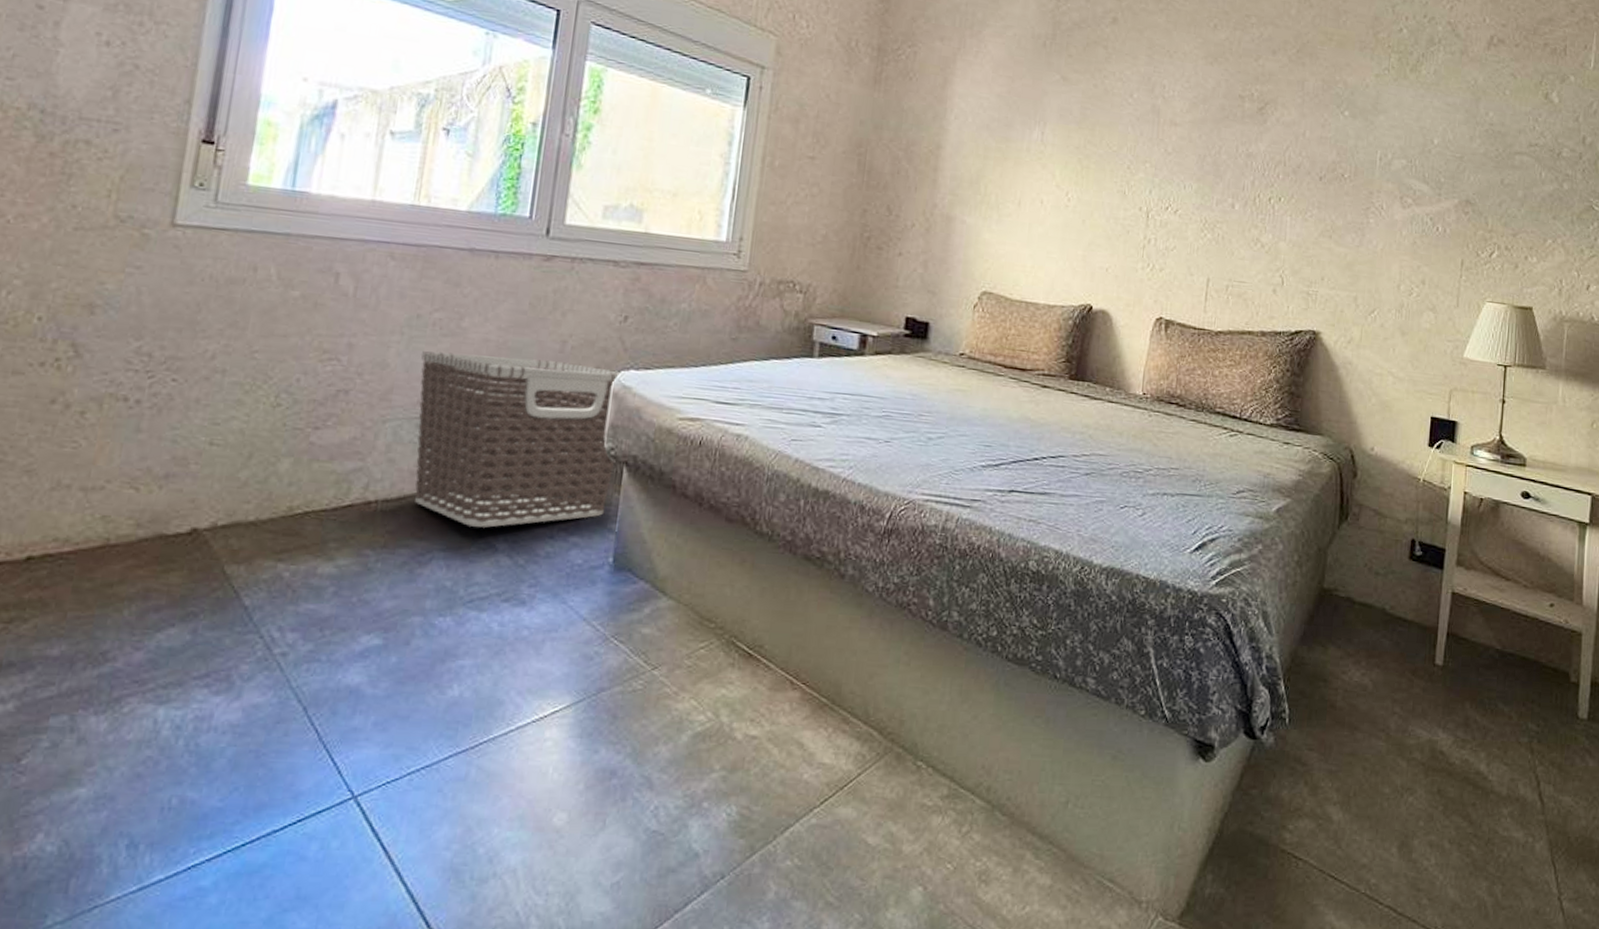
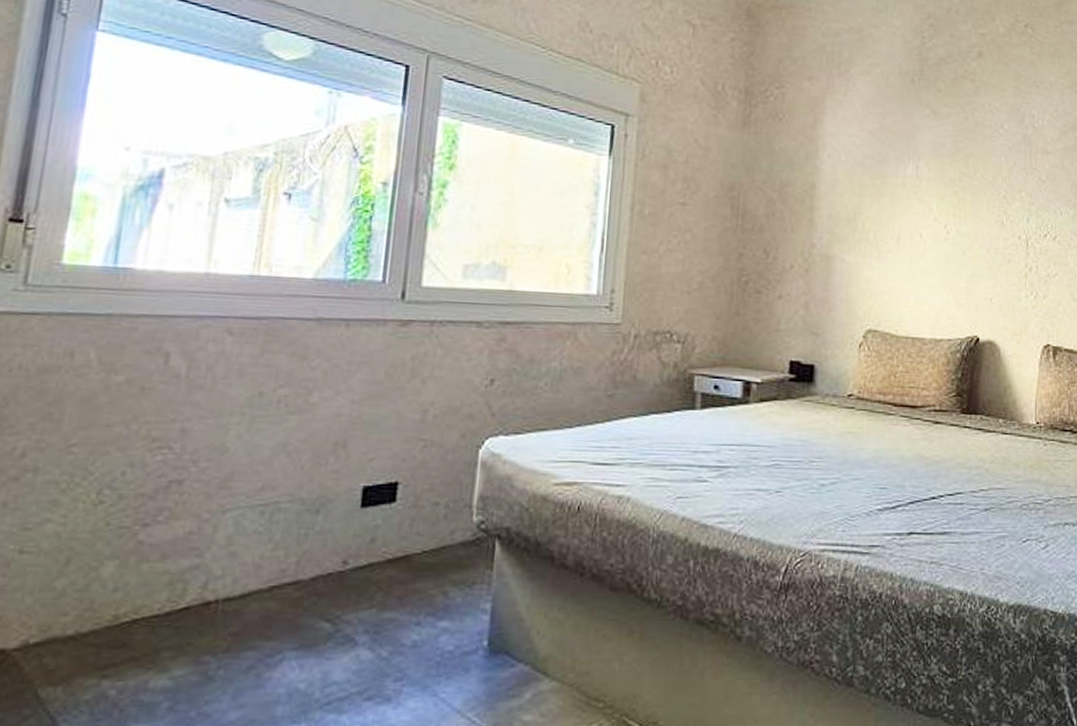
clothes hamper: present [414,351,621,528] -> none [260,431,489,620]

